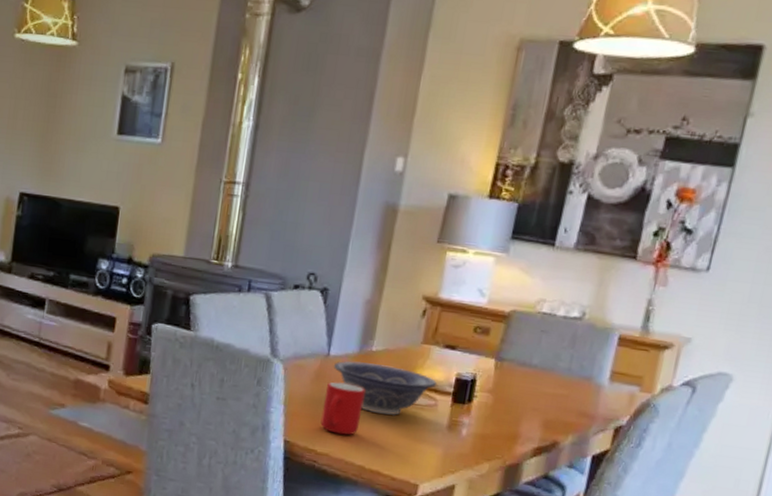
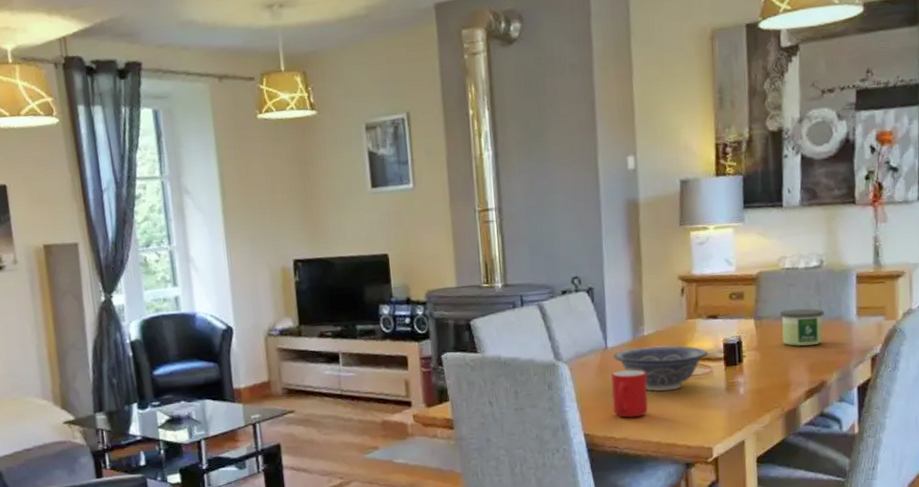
candle: none [520,356,575,402] -> present [779,308,824,347]

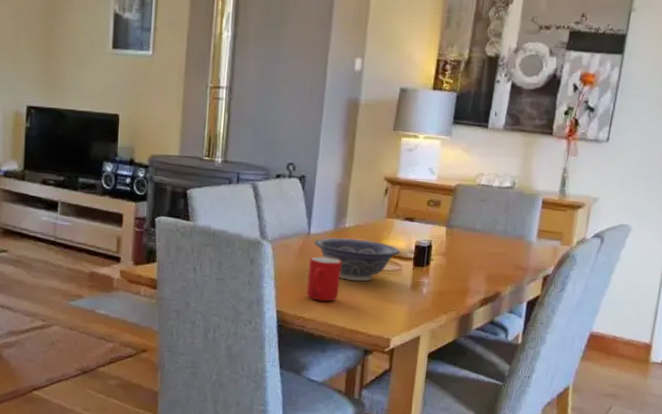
candle: present [779,308,824,347] -> none [468,222,509,259]

